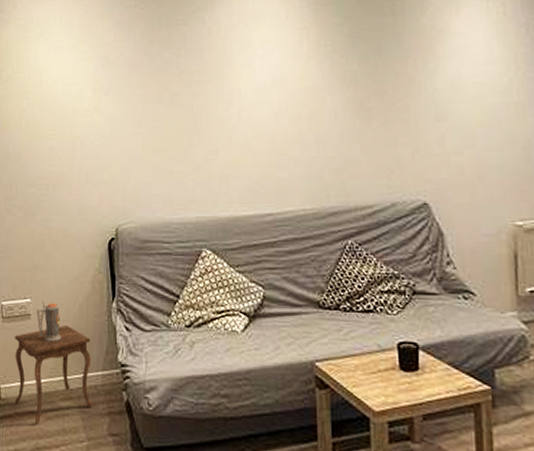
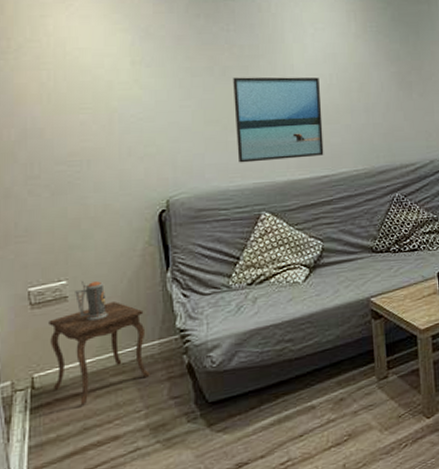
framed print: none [181,103,269,195] -> present [233,77,324,163]

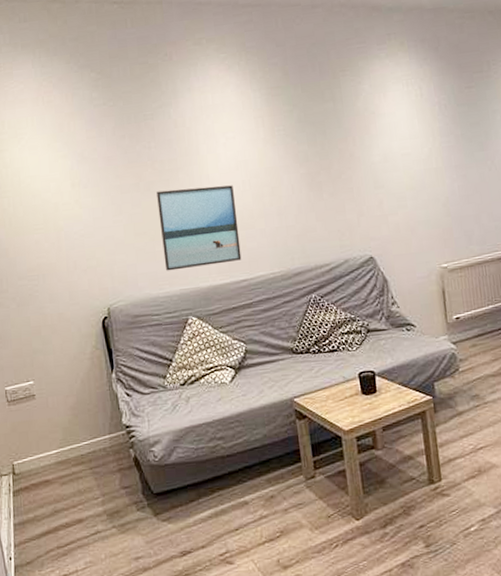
side table: present [49,281,150,405] -> none [22,381,104,490]

